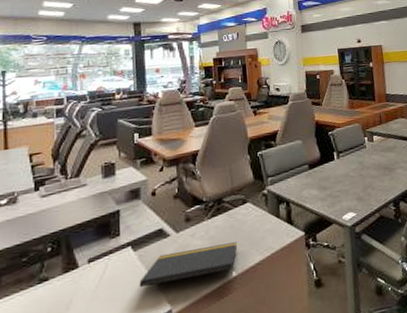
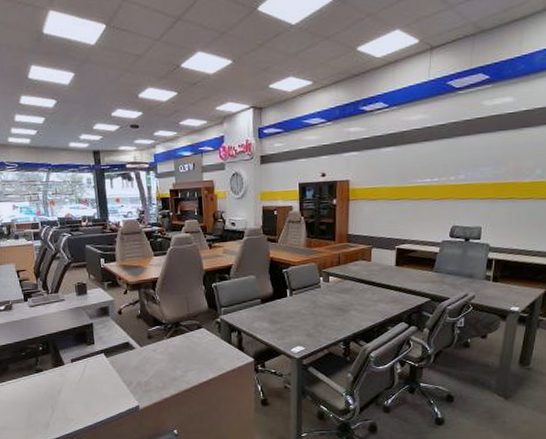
notepad: present [139,242,238,287] -> none [112,360,193,390]

